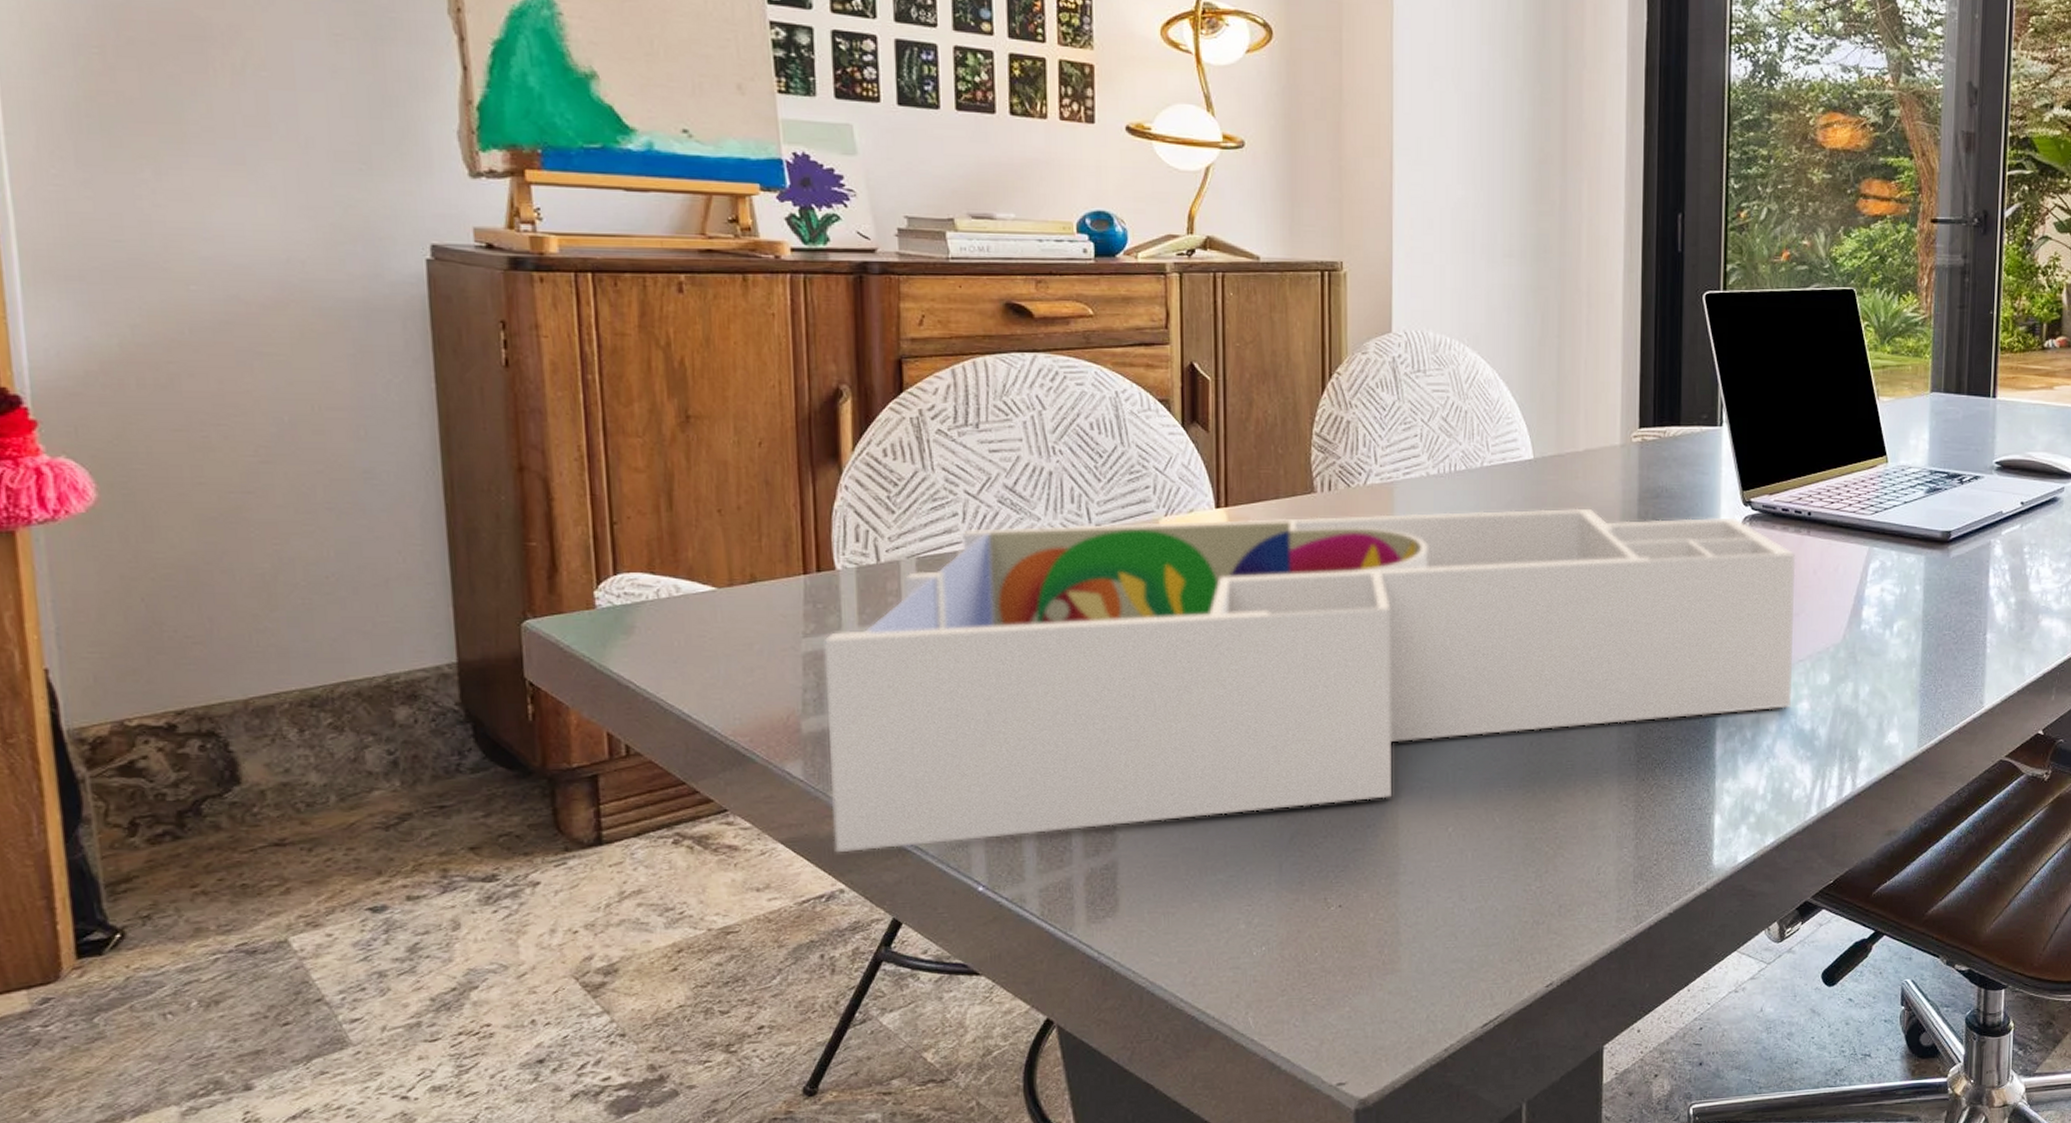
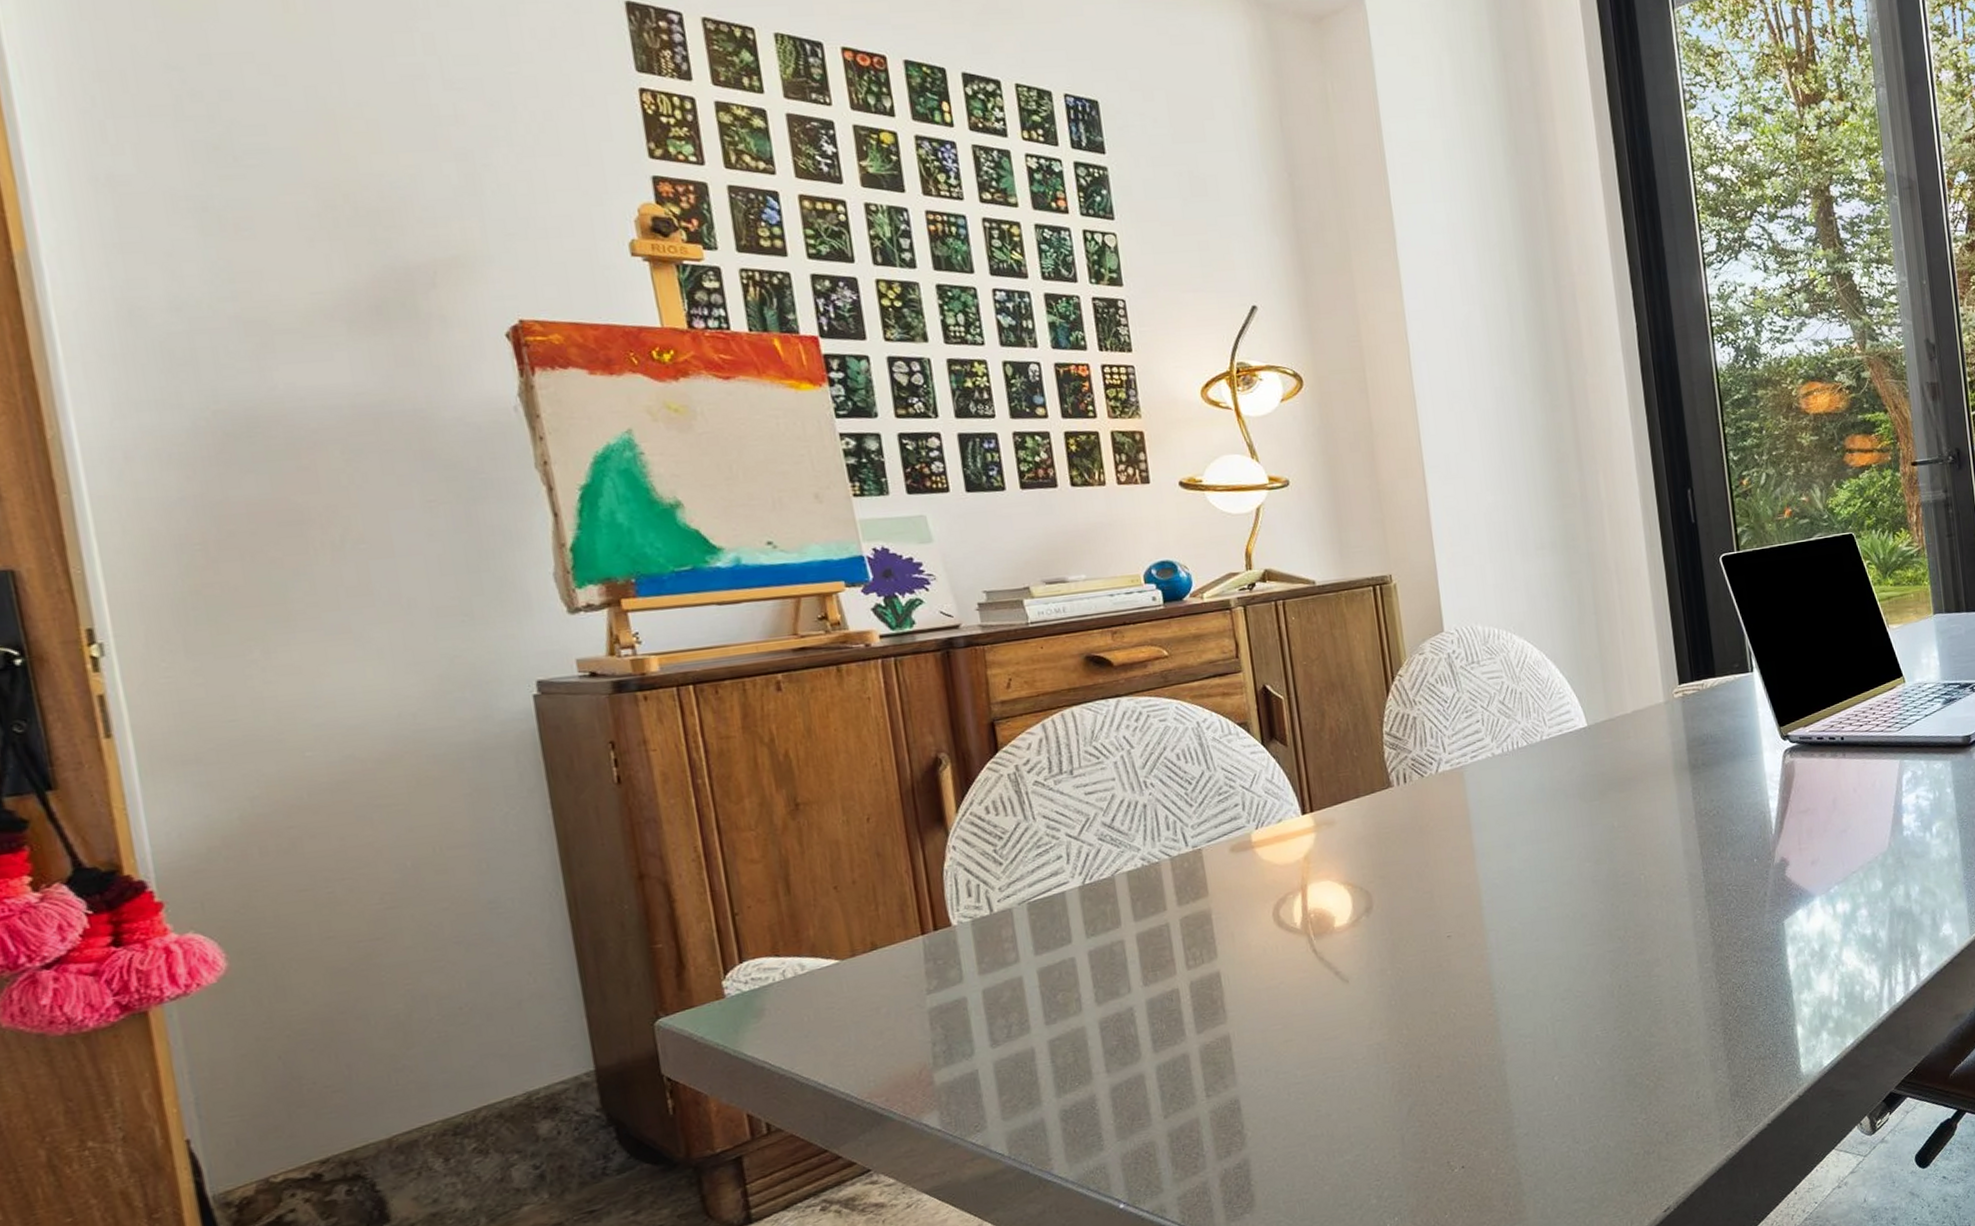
desk organizer: present [823,508,1796,852] -> none [947,752,1852,1193]

